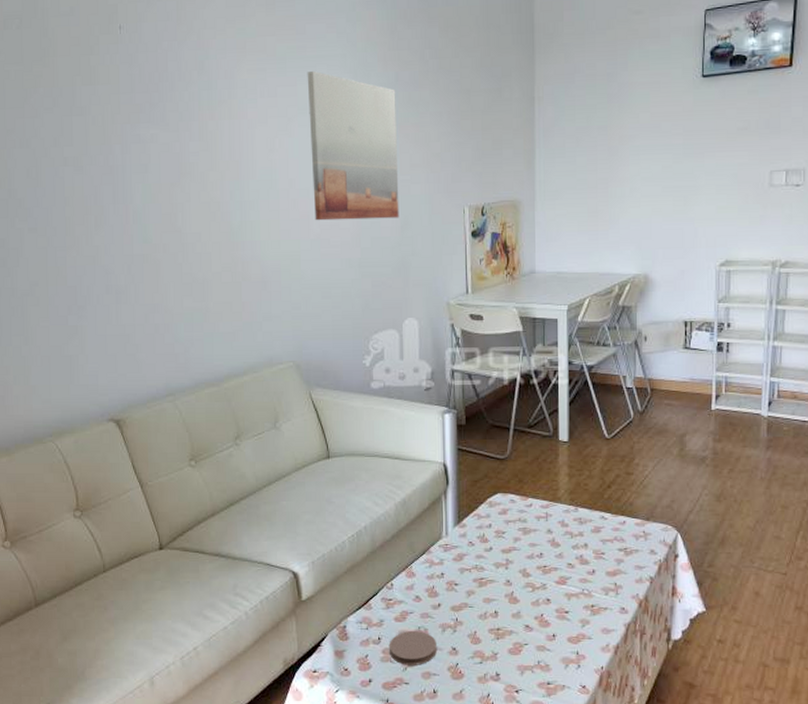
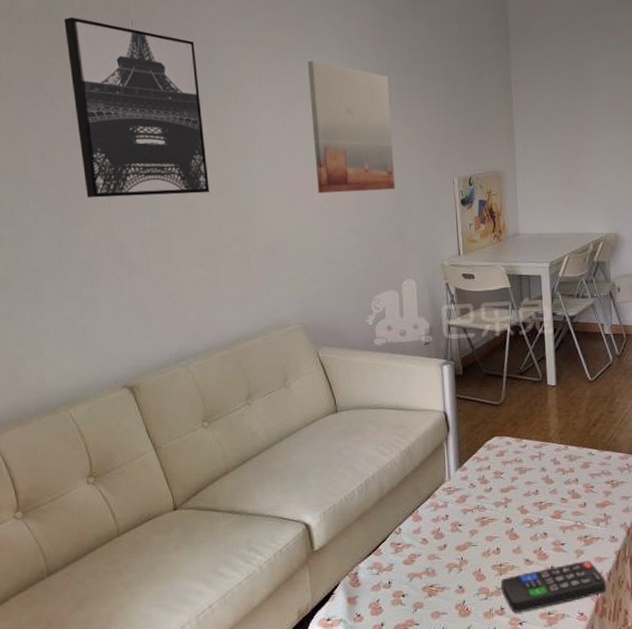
wall art: none [50,21,200,220] -> present [64,17,209,198]
coaster: present [388,630,437,665] -> none [398,572,444,607]
remote control: none [498,632,612,681] -> present [501,561,606,613]

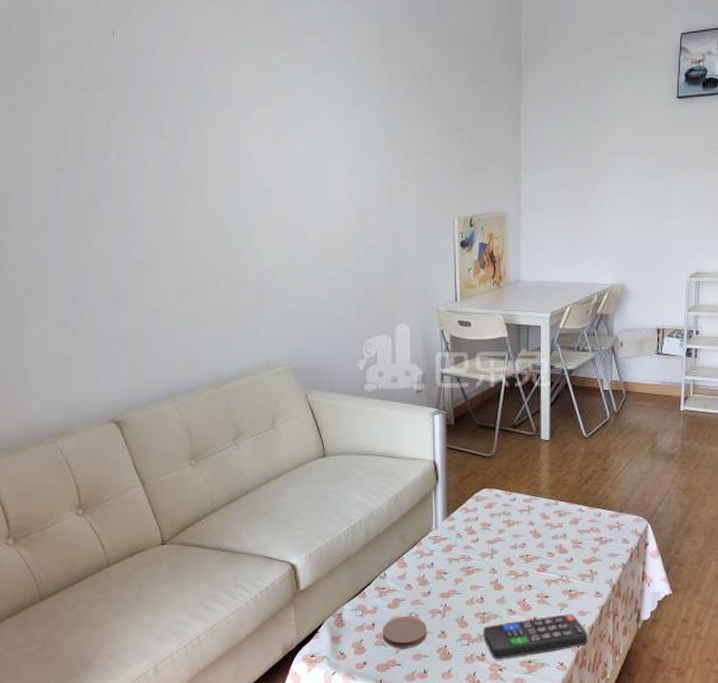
wall art: present [64,17,209,198] -> none [41,24,196,225]
wall art: present [307,60,395,194] -> none [301,81,392,229]
coaster: none [398,572,444,607] -> present [382,616,427,648]

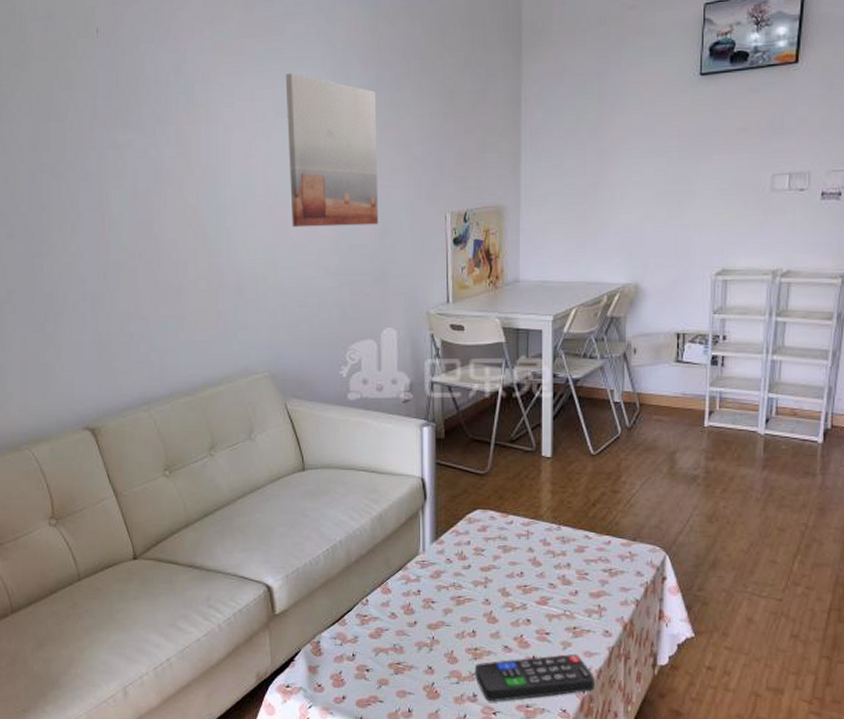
wall art: none [301,81,392,229] -> present [285,72,379,228]
coaster: present [382,616,427,648] -> none [363,647,412,683]

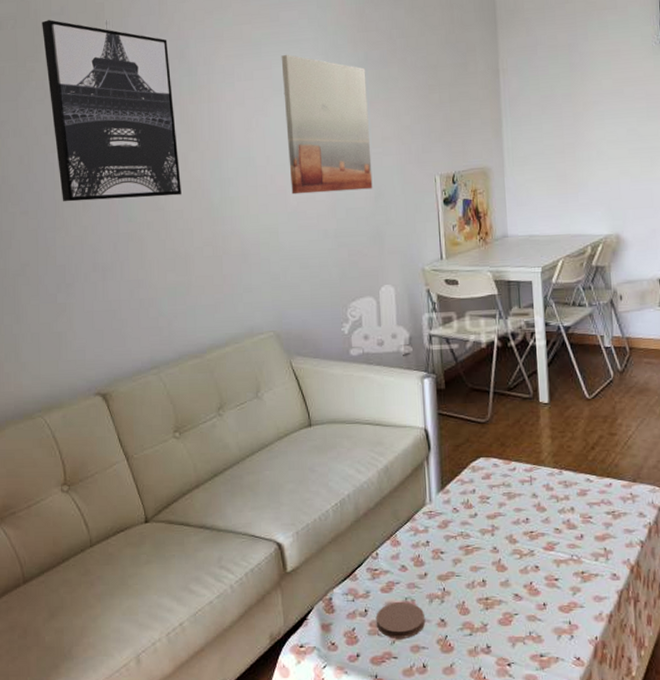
wall art: none [27,25,175,226] -> present [42,20,181,202]
coaster: none [363,647,412,683] -> present [375,601,425,638]
remote control: present [475,654,595,702] -> none [487,600,607,653]

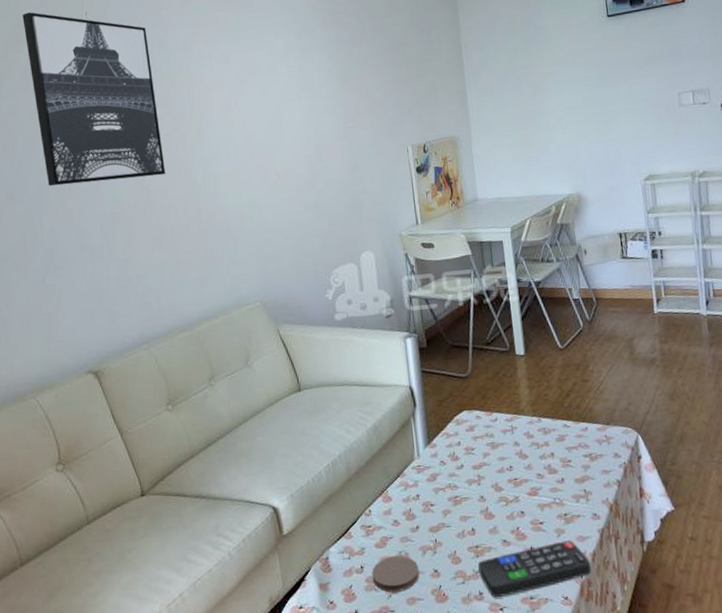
wall art: present [281,54,373,195] -> none [256,37,349,170]
remote control: none [487,600,607,653] -> present [478,540,591,598]

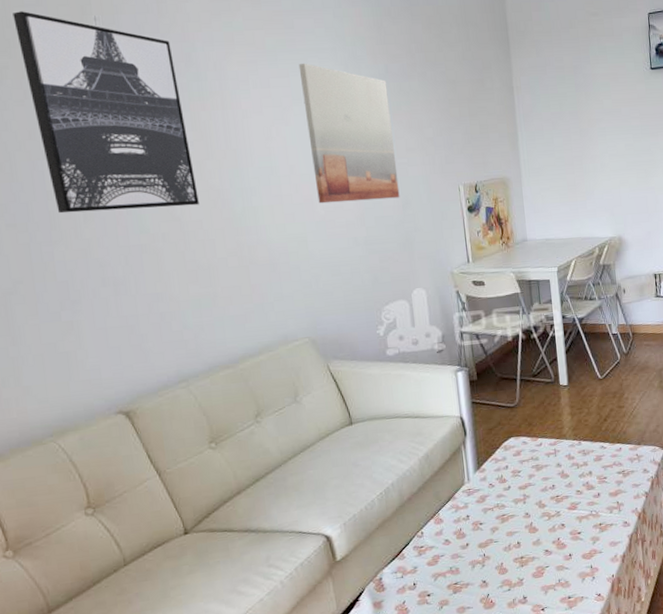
wall art: none [256,37,349,170] -> present [298,63,400,204]
coaster: present [371,555,419,592] -> none [424,570,469,604]
remote control: present [478,540,591,598] -> none [523,546,621,601]

